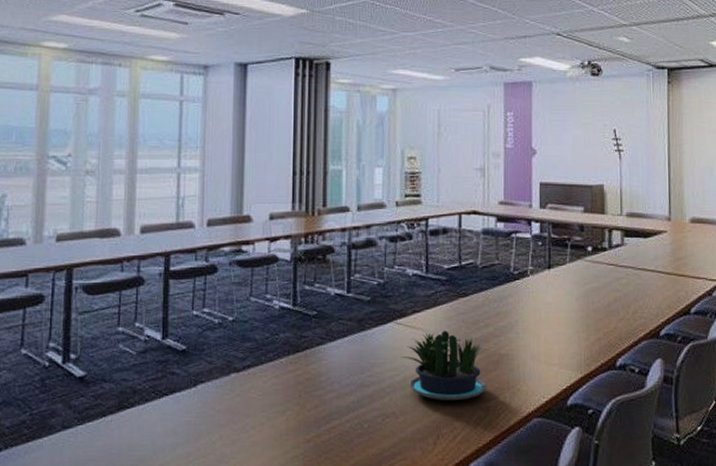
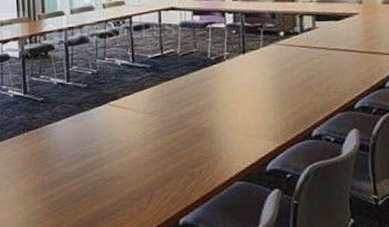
potted plant: present [400,331,486,400] -> none [115,110,191,167]

